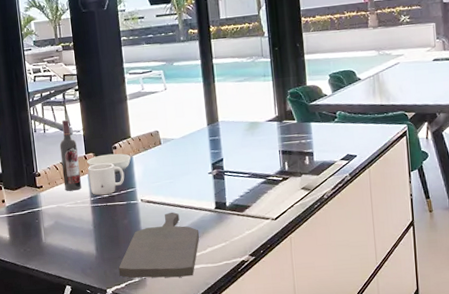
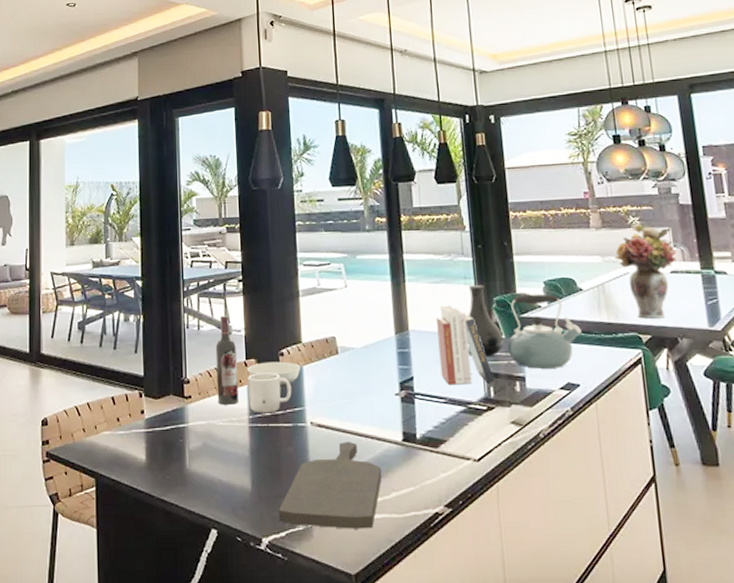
books: none [241,99,288,163] -> present [436,305,494,385]
vase: none [267,80,296,138] -> present [467,285,504,356]
kettle: none [299,84,359,145] -> present [508,293,582,369]
flower arrangement: none [388,20,439,100] -> present [614,222,677,319]

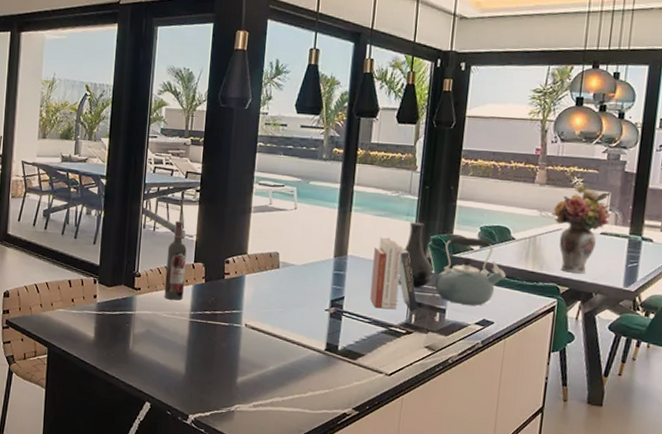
bowl: present [247,361,301,388] -> none [194,267,244,292]
mug: present [248,372,292,414] -> none [192,275,233,312]
cutting board: present [278,441,382,529] -> none [205,344,303,419]

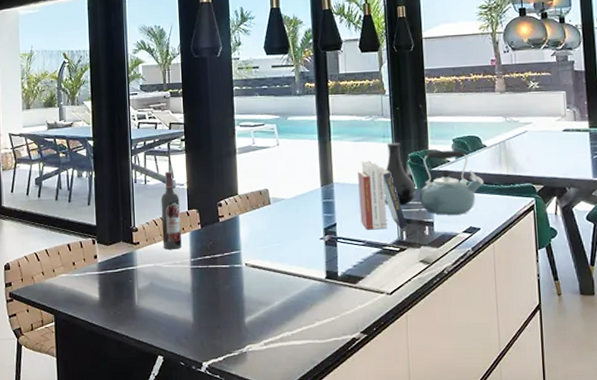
flower arrangement: present [551,184,611,274] -> none [515,87,570,171]

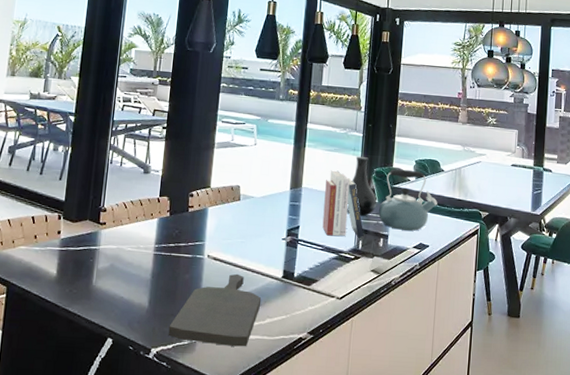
wine bottle: present [161,171,182,250] -> none [129,156,153,234]
cutting board: none [216,279,308,353] -> present [168,273,262,347]

